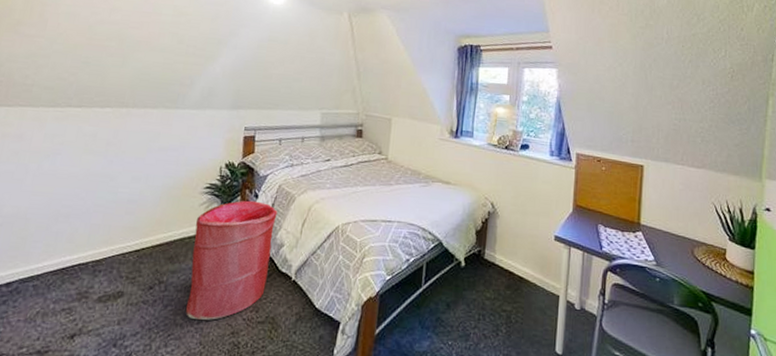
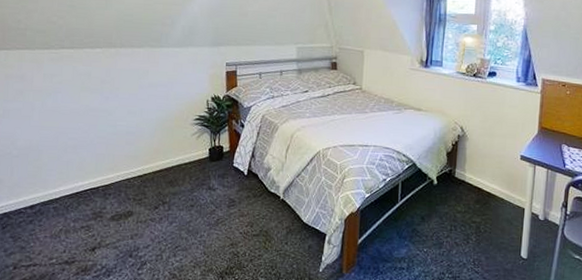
laundry hamper: present [186,200,278,320] -> none [189,130,263,234]

